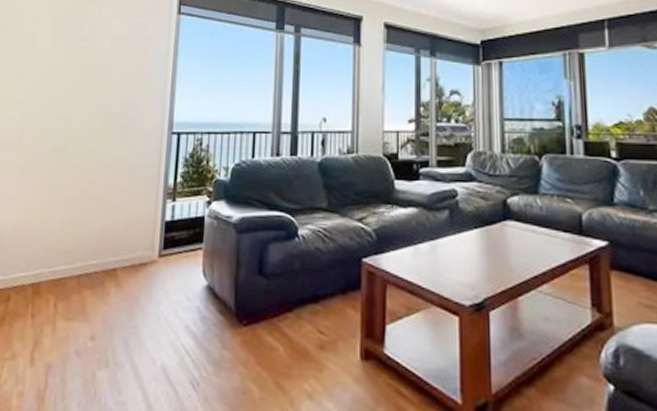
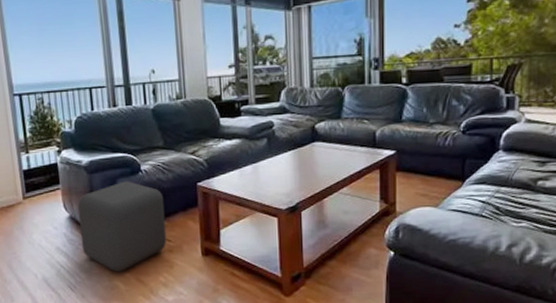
cube: none [215,247,321,369] -> present [78,181,167,272]

